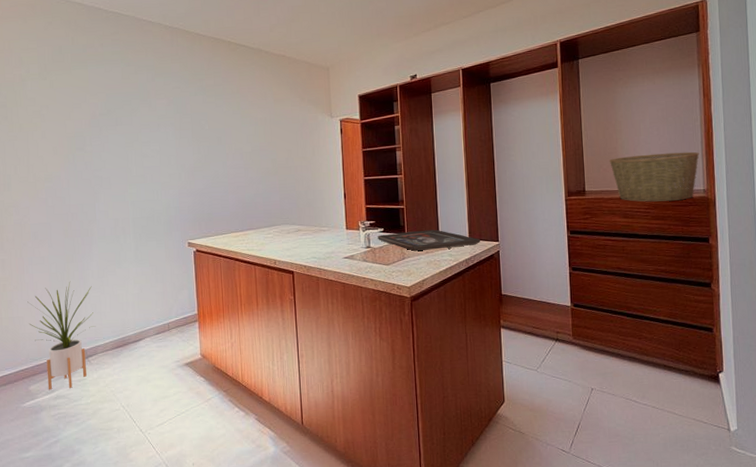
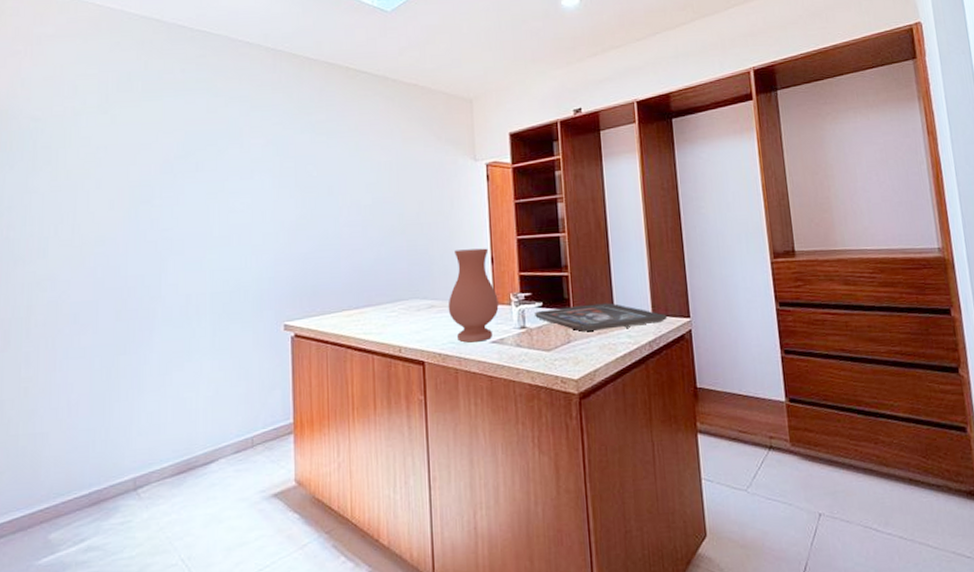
house plant: present [27,281,95,390] -> none [56,380,150,539]
vase: none [311,186,350,258] -> present [448,248,499,343]
basket: present [609,151,700,202] -> none [822,201,930,265]

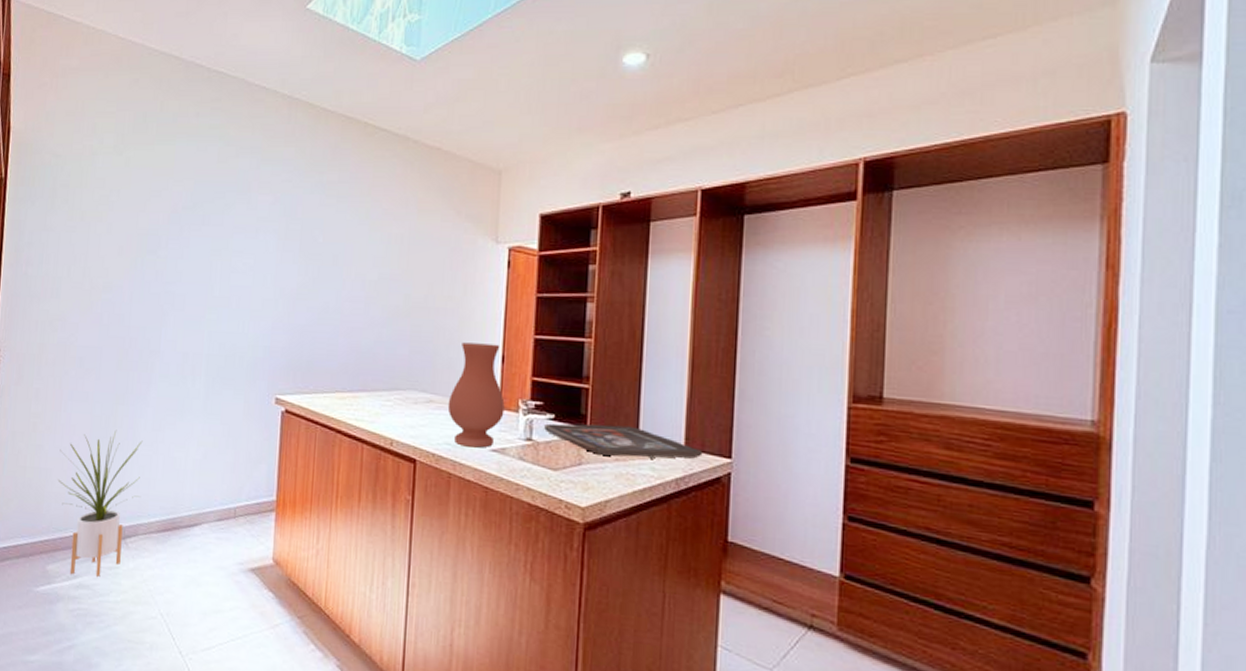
house plant: none [56,380,150,539] -> present [57,430,143,577]

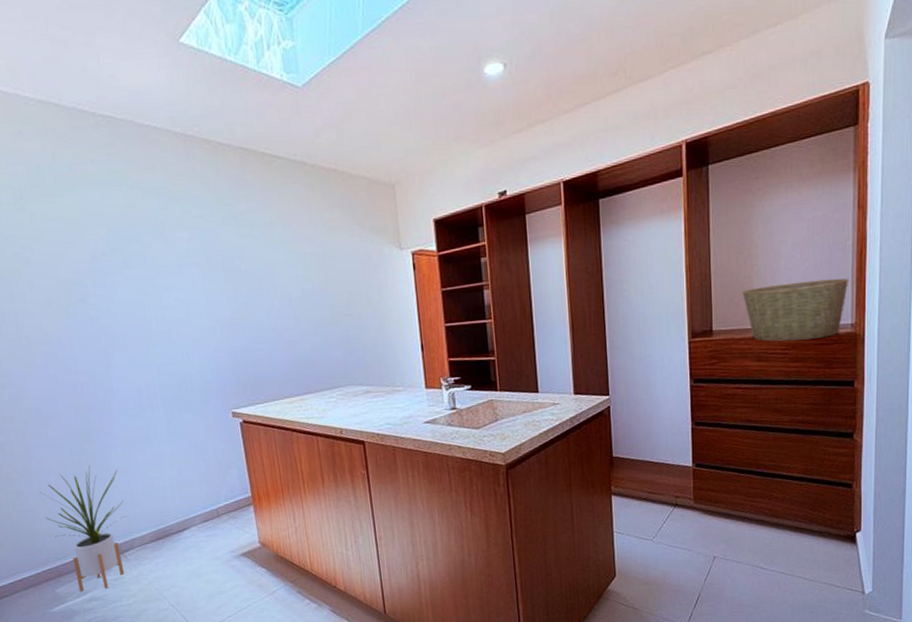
vase: present [447,342,505,448] -> none [382,336,430,424]
religious icon: present [544,423,703,459] -> none [464,384,588,412]
basket: none [929,351,1090,434] -> present [742,278,849,342]

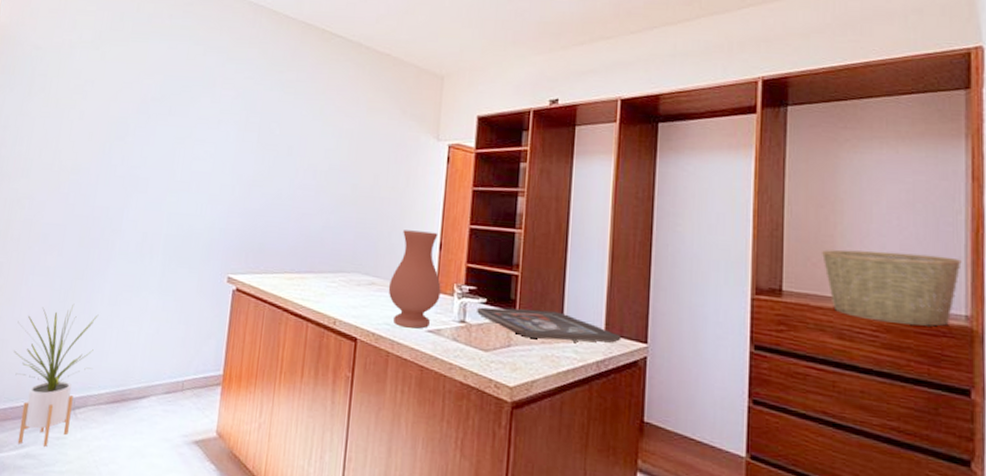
vase: none [382,336,430,424] -> present [388,230,441,329]
religious icon: none [464,384,588,412] -> present [477,307,622,343]

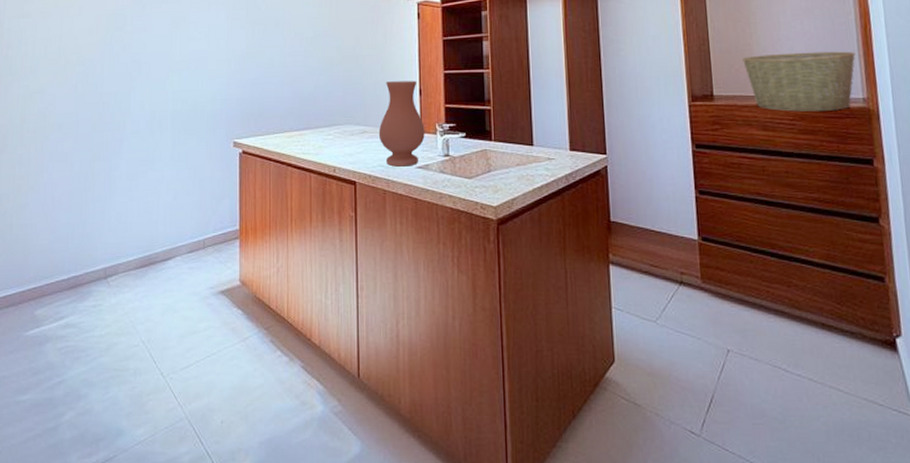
house plant: present [13,303,99,447] -> none [42,183,119,316]
religious icon: present [477,307,622,343] -> none [458,136,584,163]

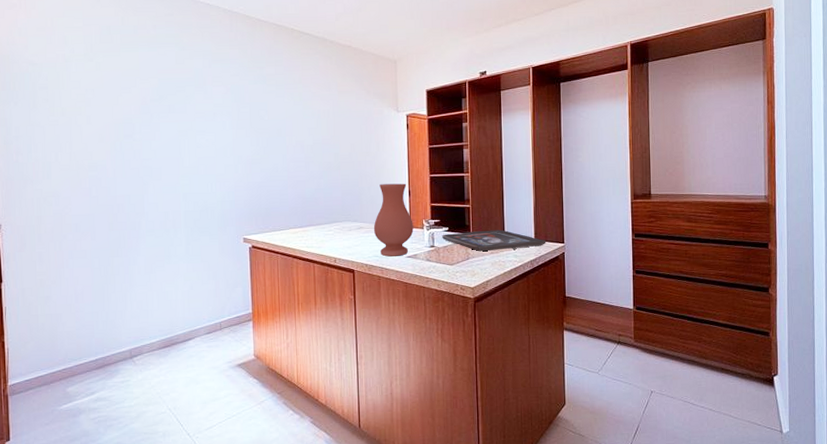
religious icon: none [458,136,584,163] -> present [442,229,546,252]
basket: present [743,51,856,112] -> none [675,158,762,207]

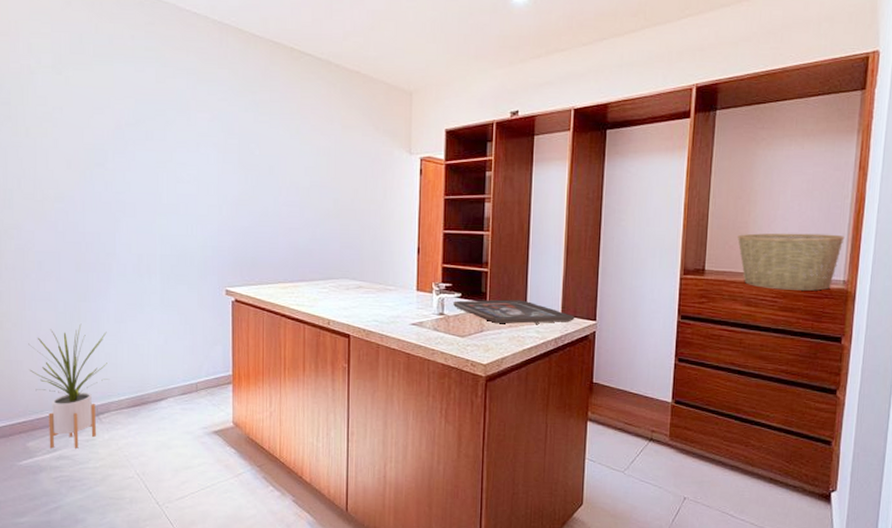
house plant: none [67,276,141,392] -> present [28,323,109,449]
vase: present [373,183,414,257] -> none [374,238,421,323]
basket: none [675,158,762,207] -> present [738,233,845,291]

